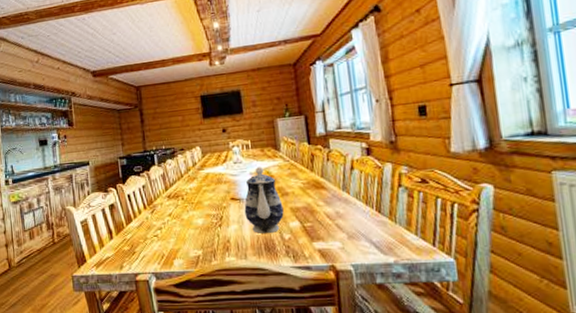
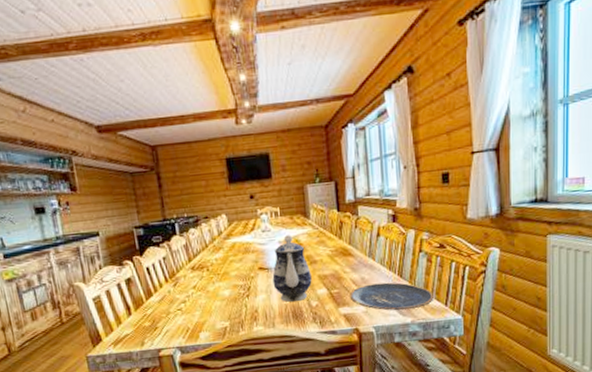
plate: none [324,217,418,248] -> present [349,282,433,310]

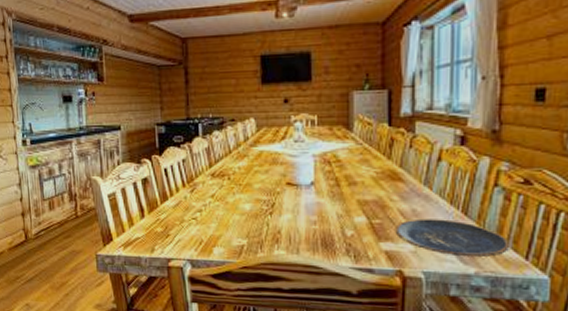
teapot: present [272,235,312,302] -> none [301,148,349,228]

